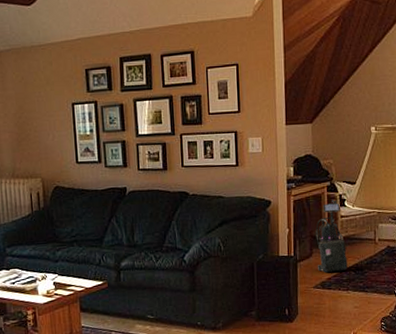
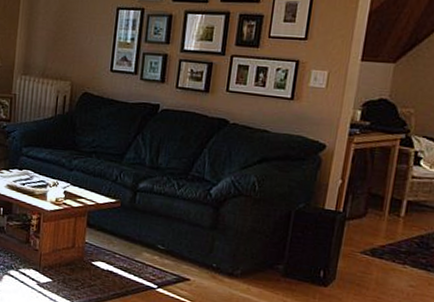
vacuum cleaner: present [316,200,348,272] -> none [369,156,414,241]

